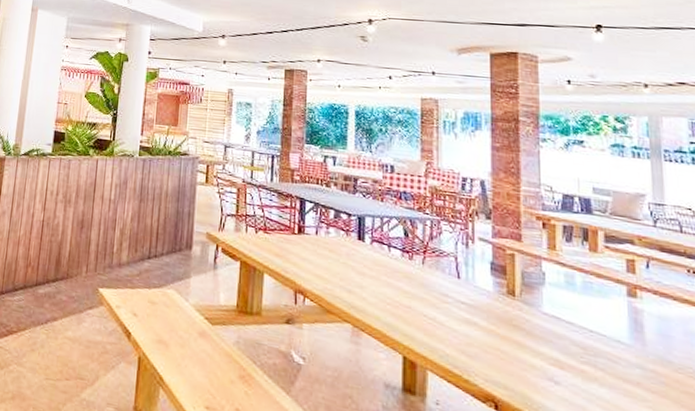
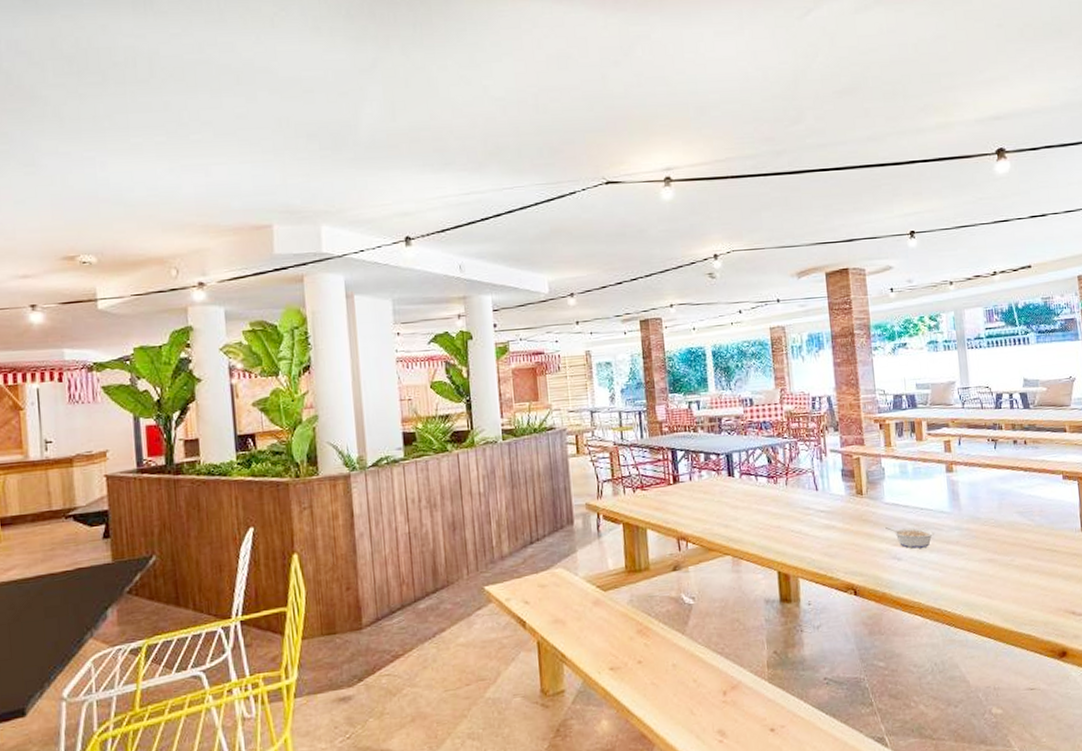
legume: none [541,340,608,379] -> present [885,526,935,549]

